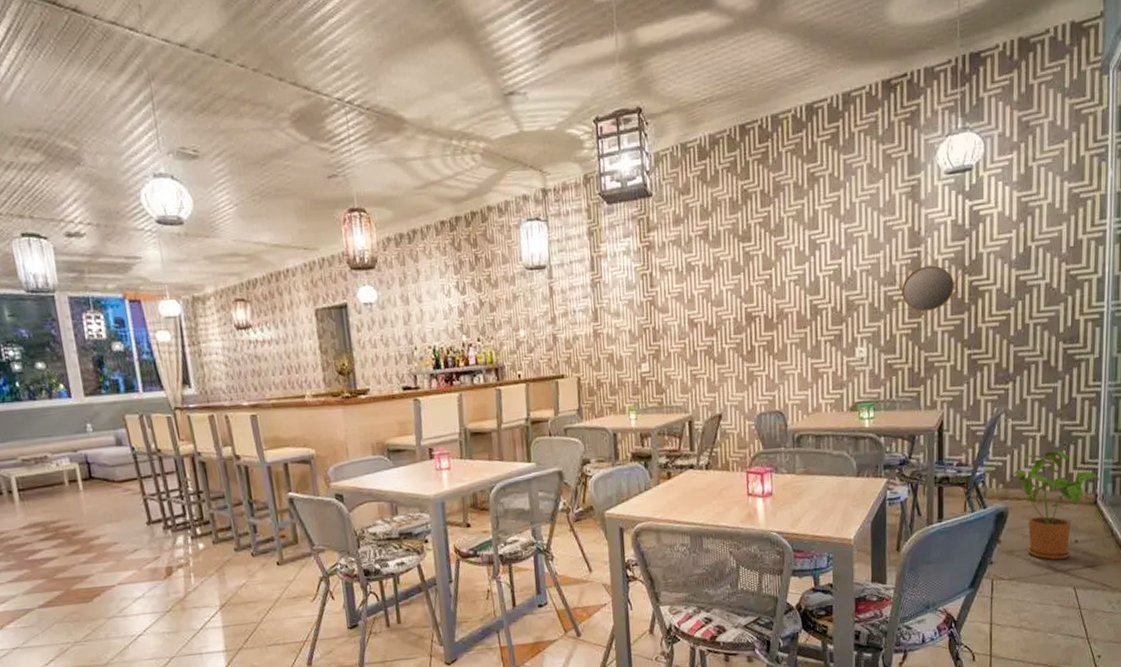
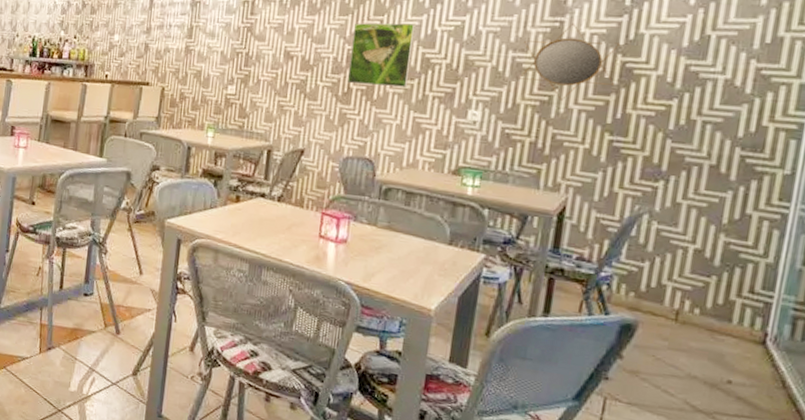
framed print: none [747,273,802,342] -> present [346,23,416,87]
house plant: present [1014,450,1100,560] -> none [651,267,774,399]

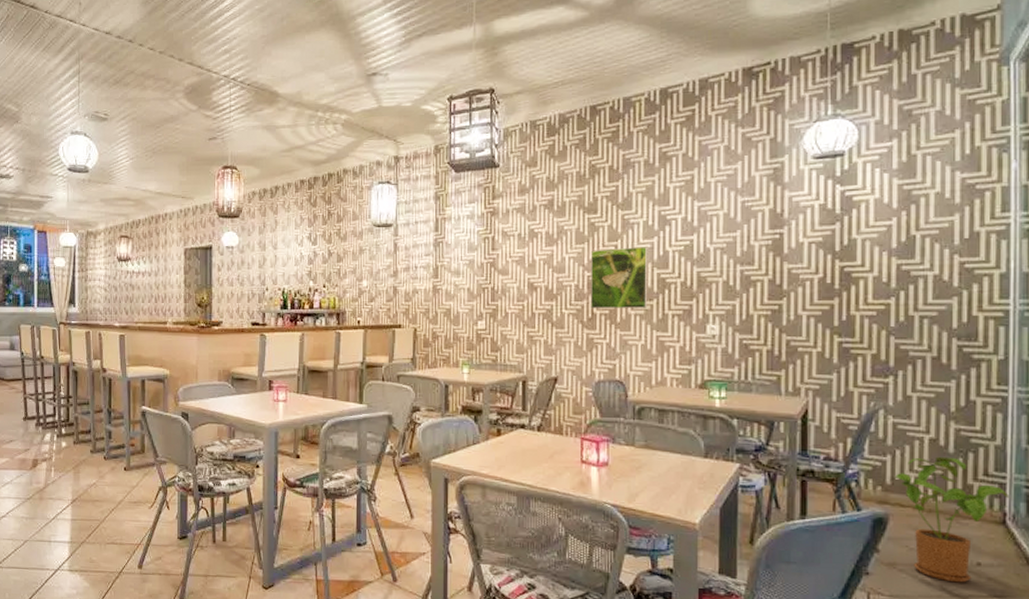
home mirror: present [519,22,621,101] -> none [749,233,837,308]
house plant: none [651,267,774,399] -> present [895,456,1009,583]

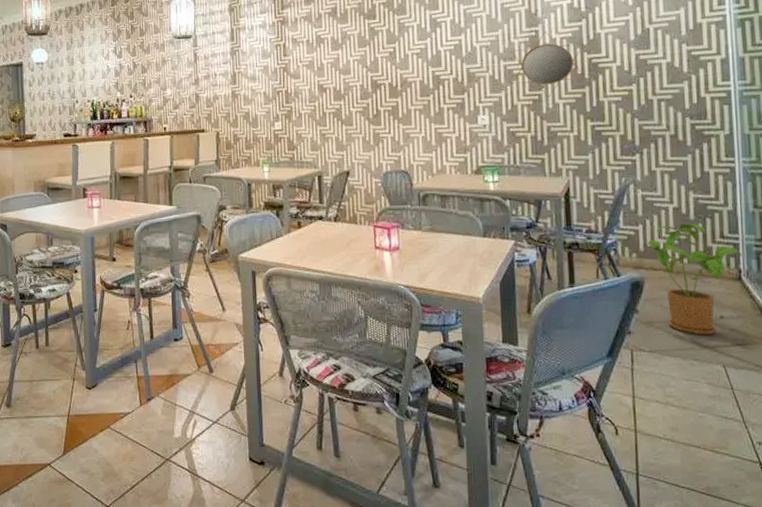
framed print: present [590,247,648,309] -> none [373,47,426,107]
home mirror: none [749,233,837,308] -> present [511,31,586,98]

